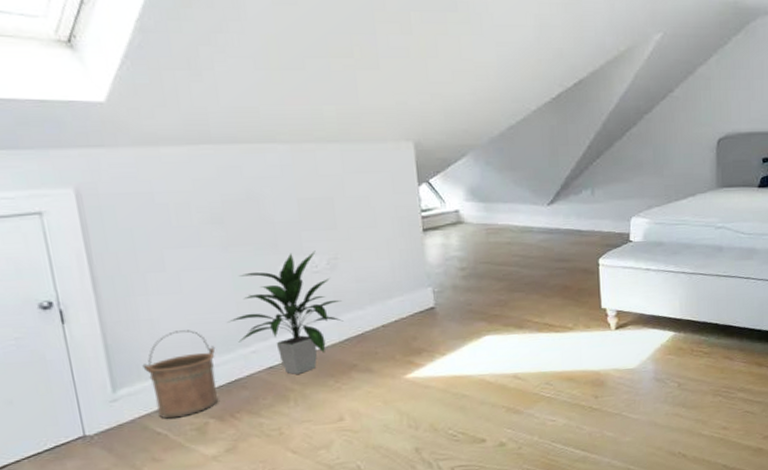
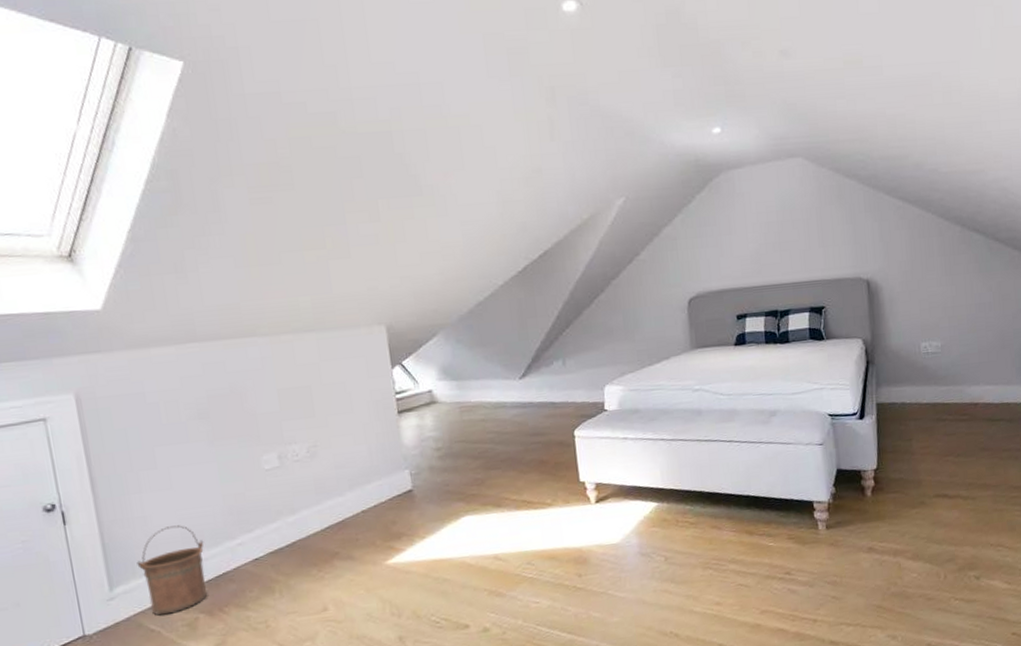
indoor plant: present [227,250,344,374] -> none [215,439,325,565]

